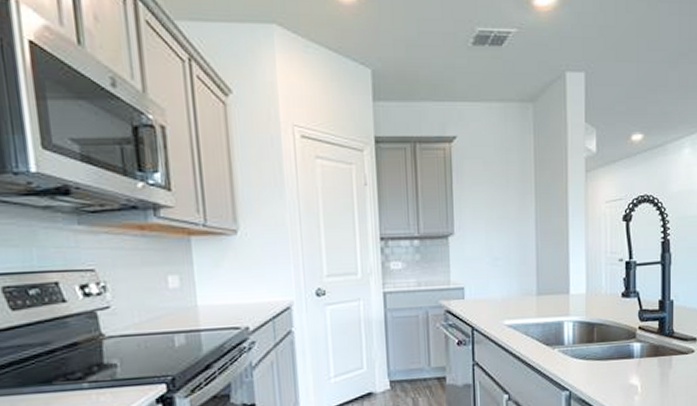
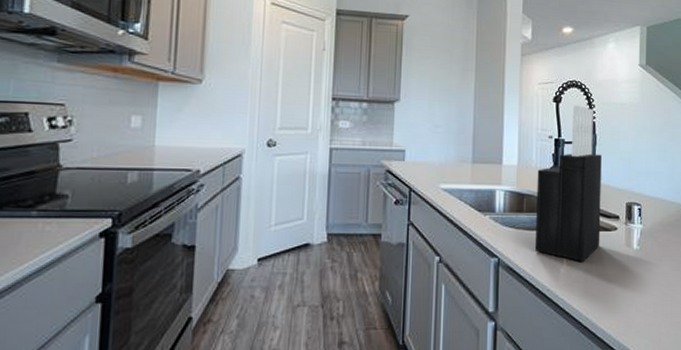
knife block: none [608,222,677,389] -> present [535,105,602,263]

